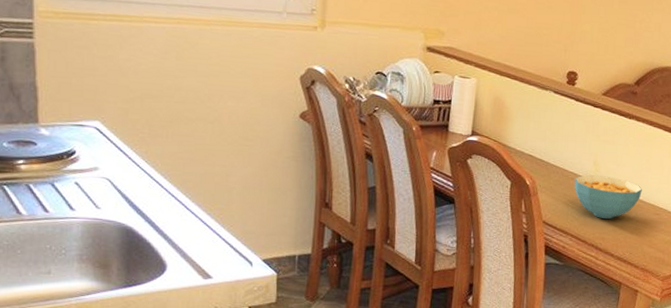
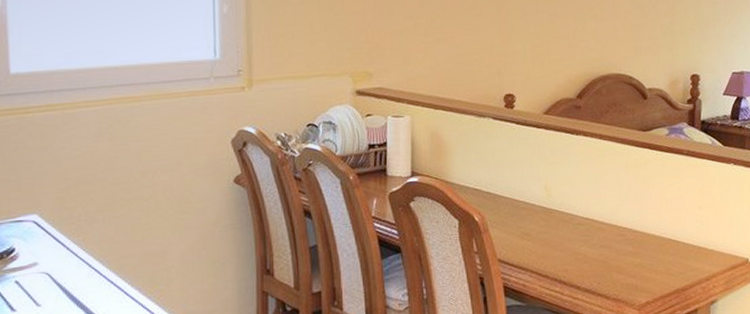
cereal bowl: present [574,175,642,219] -> none [526,200,602,248]

